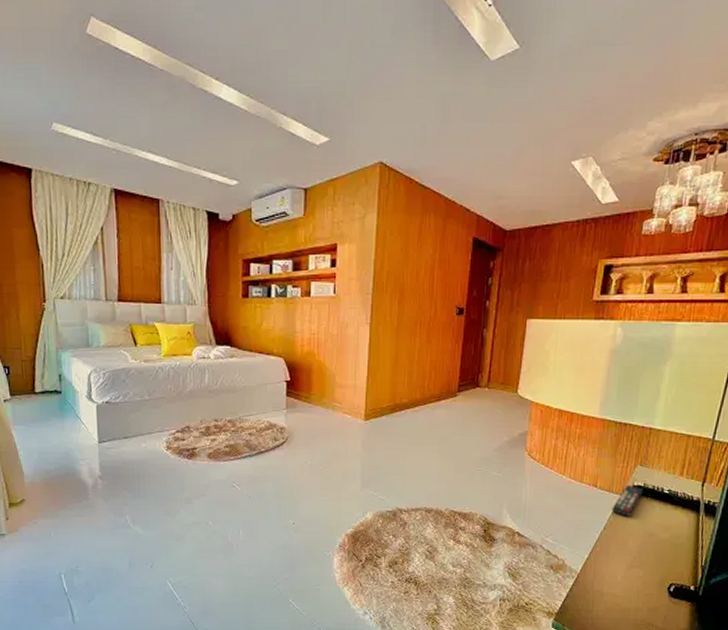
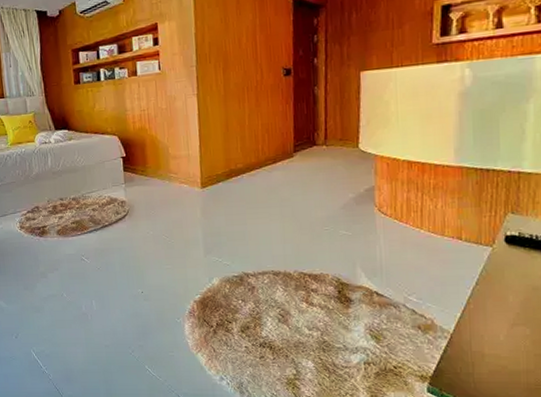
remote control: present [612,484,643,516] -> none [483,234,519,270]

